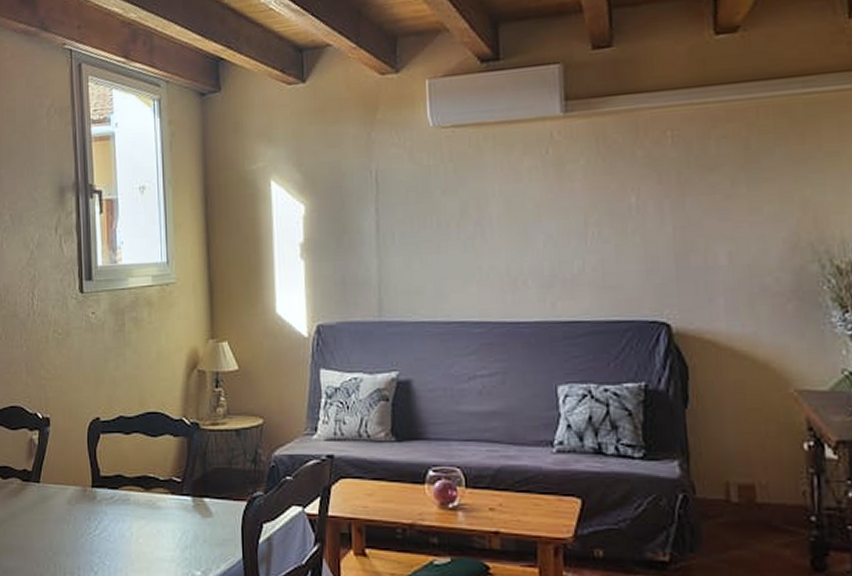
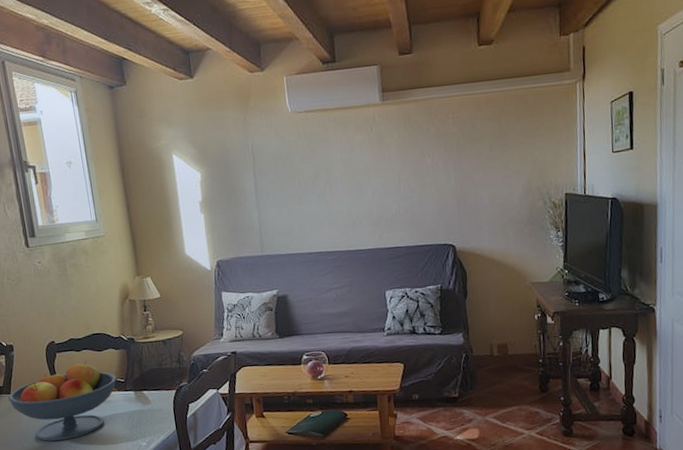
fruit bowl: none [35,448,172,555] -> present [7,361,117,442]

